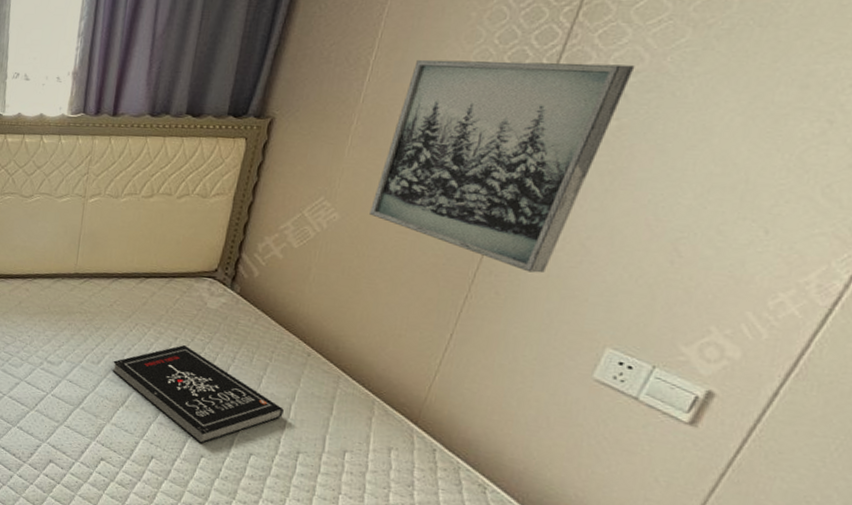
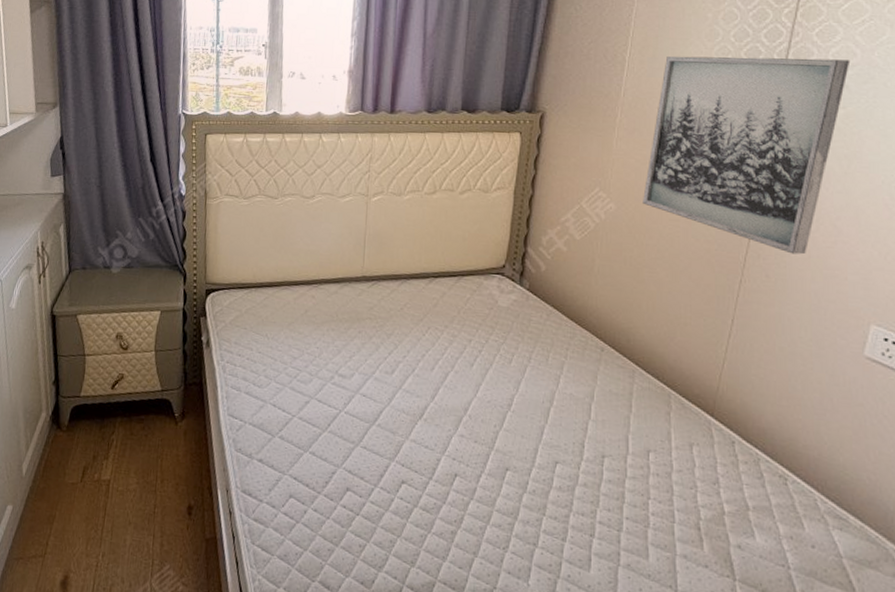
book: present [112,345,284,445] -> none [407,348,584,456]

